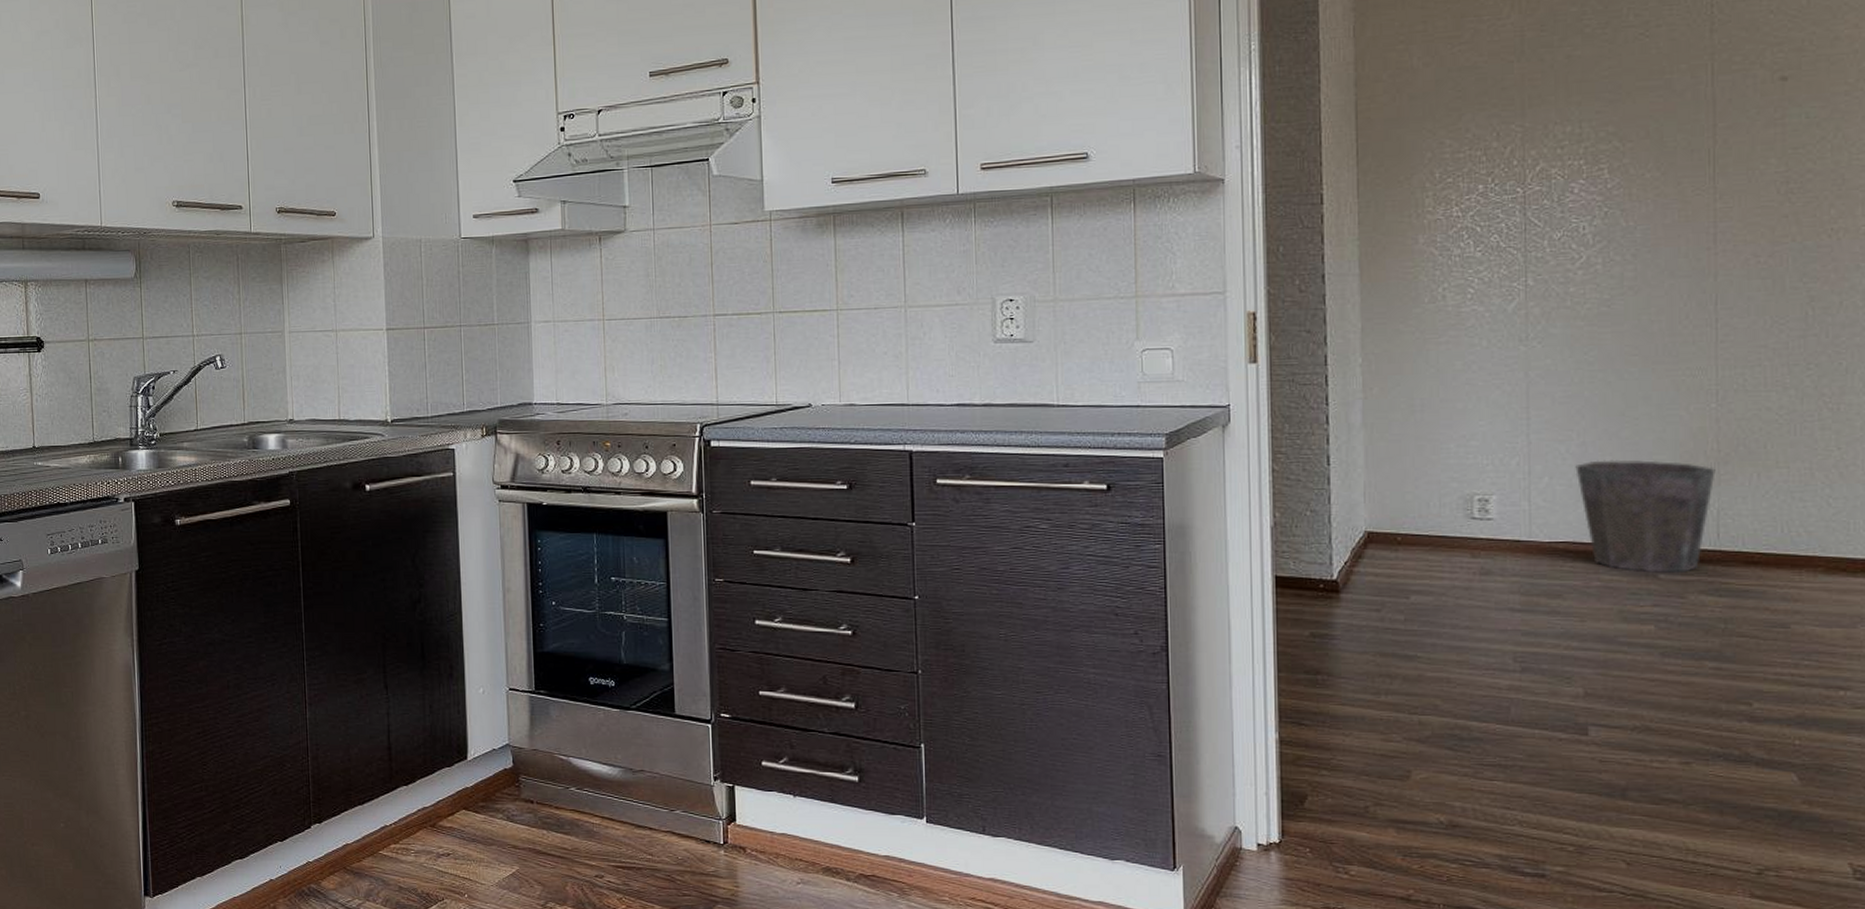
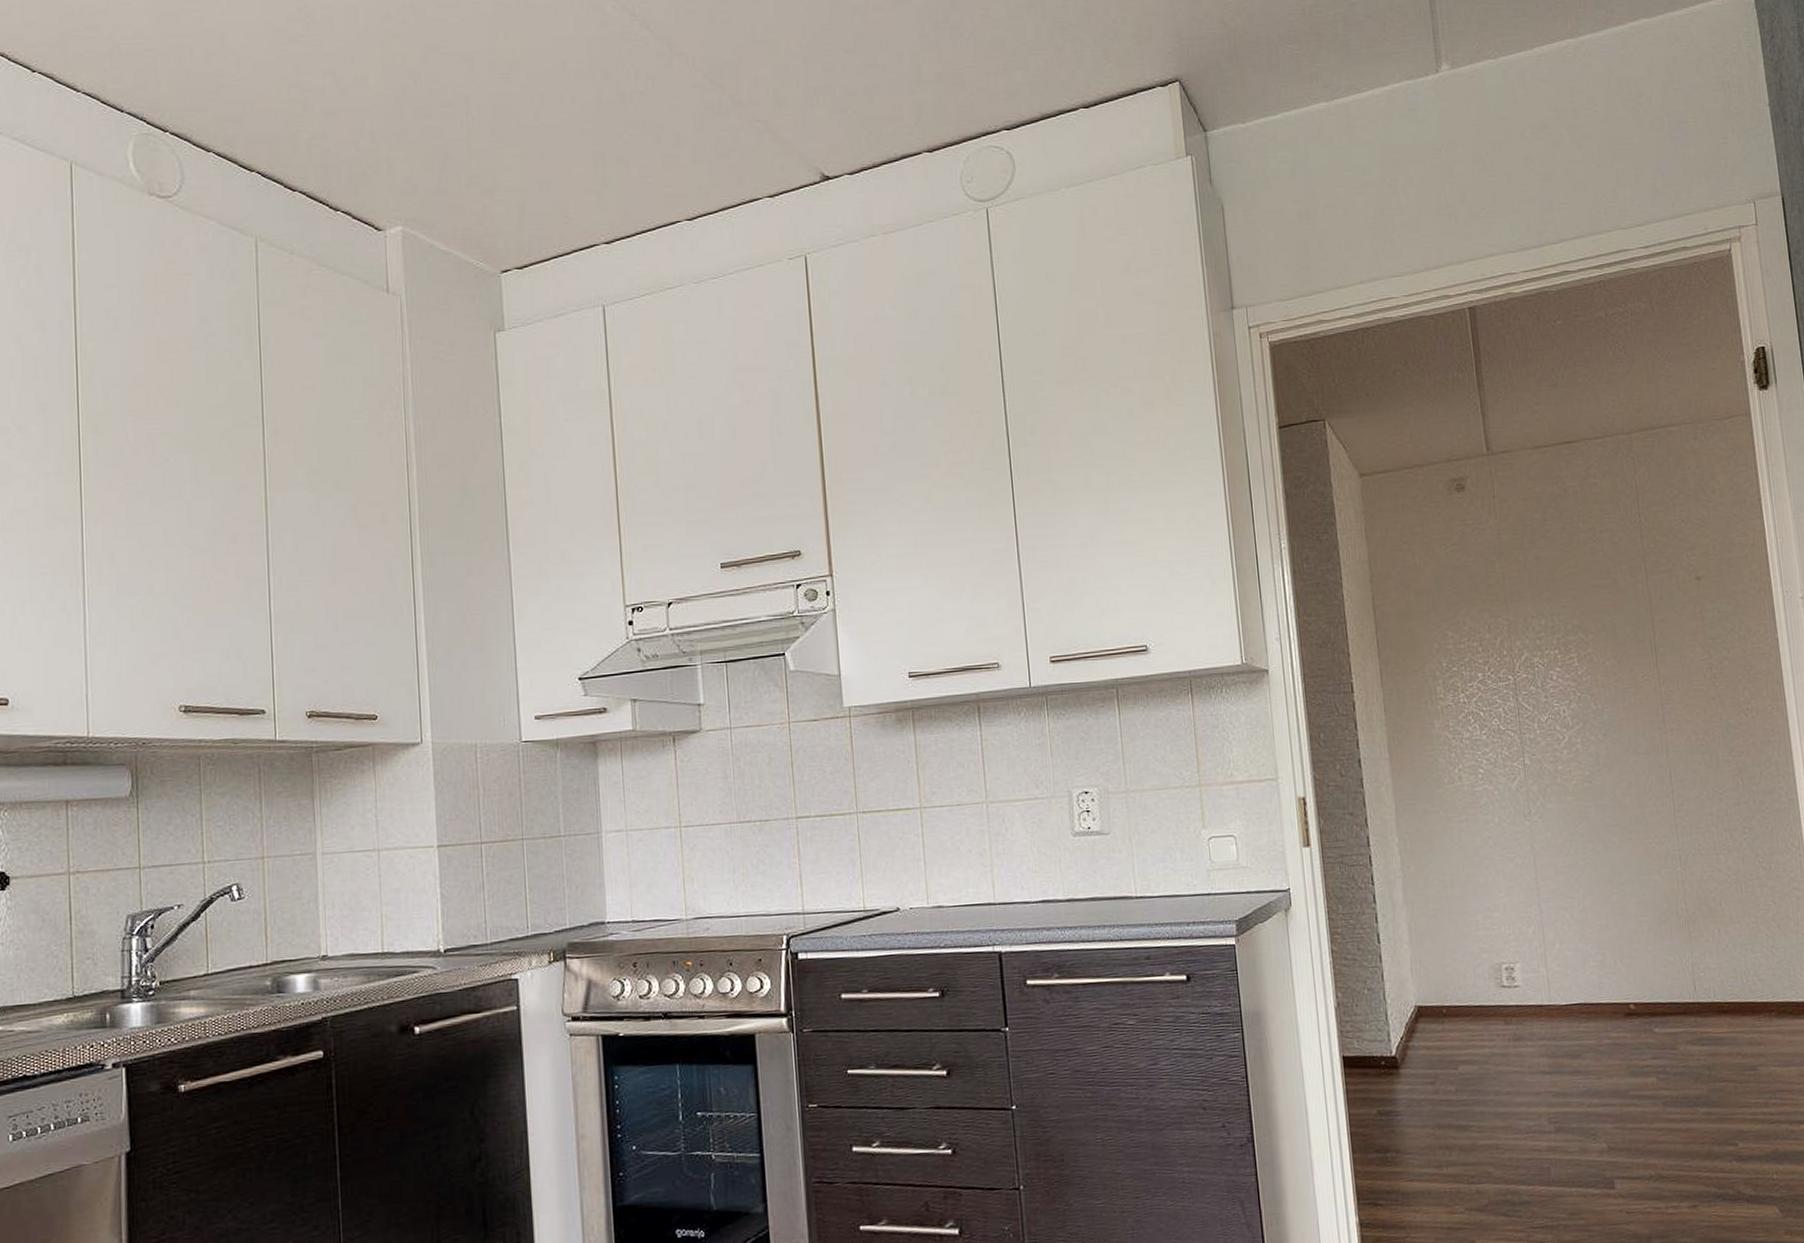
waste bin: present [1575,459,1716,573] -> none [1579,922,1687,1028]

